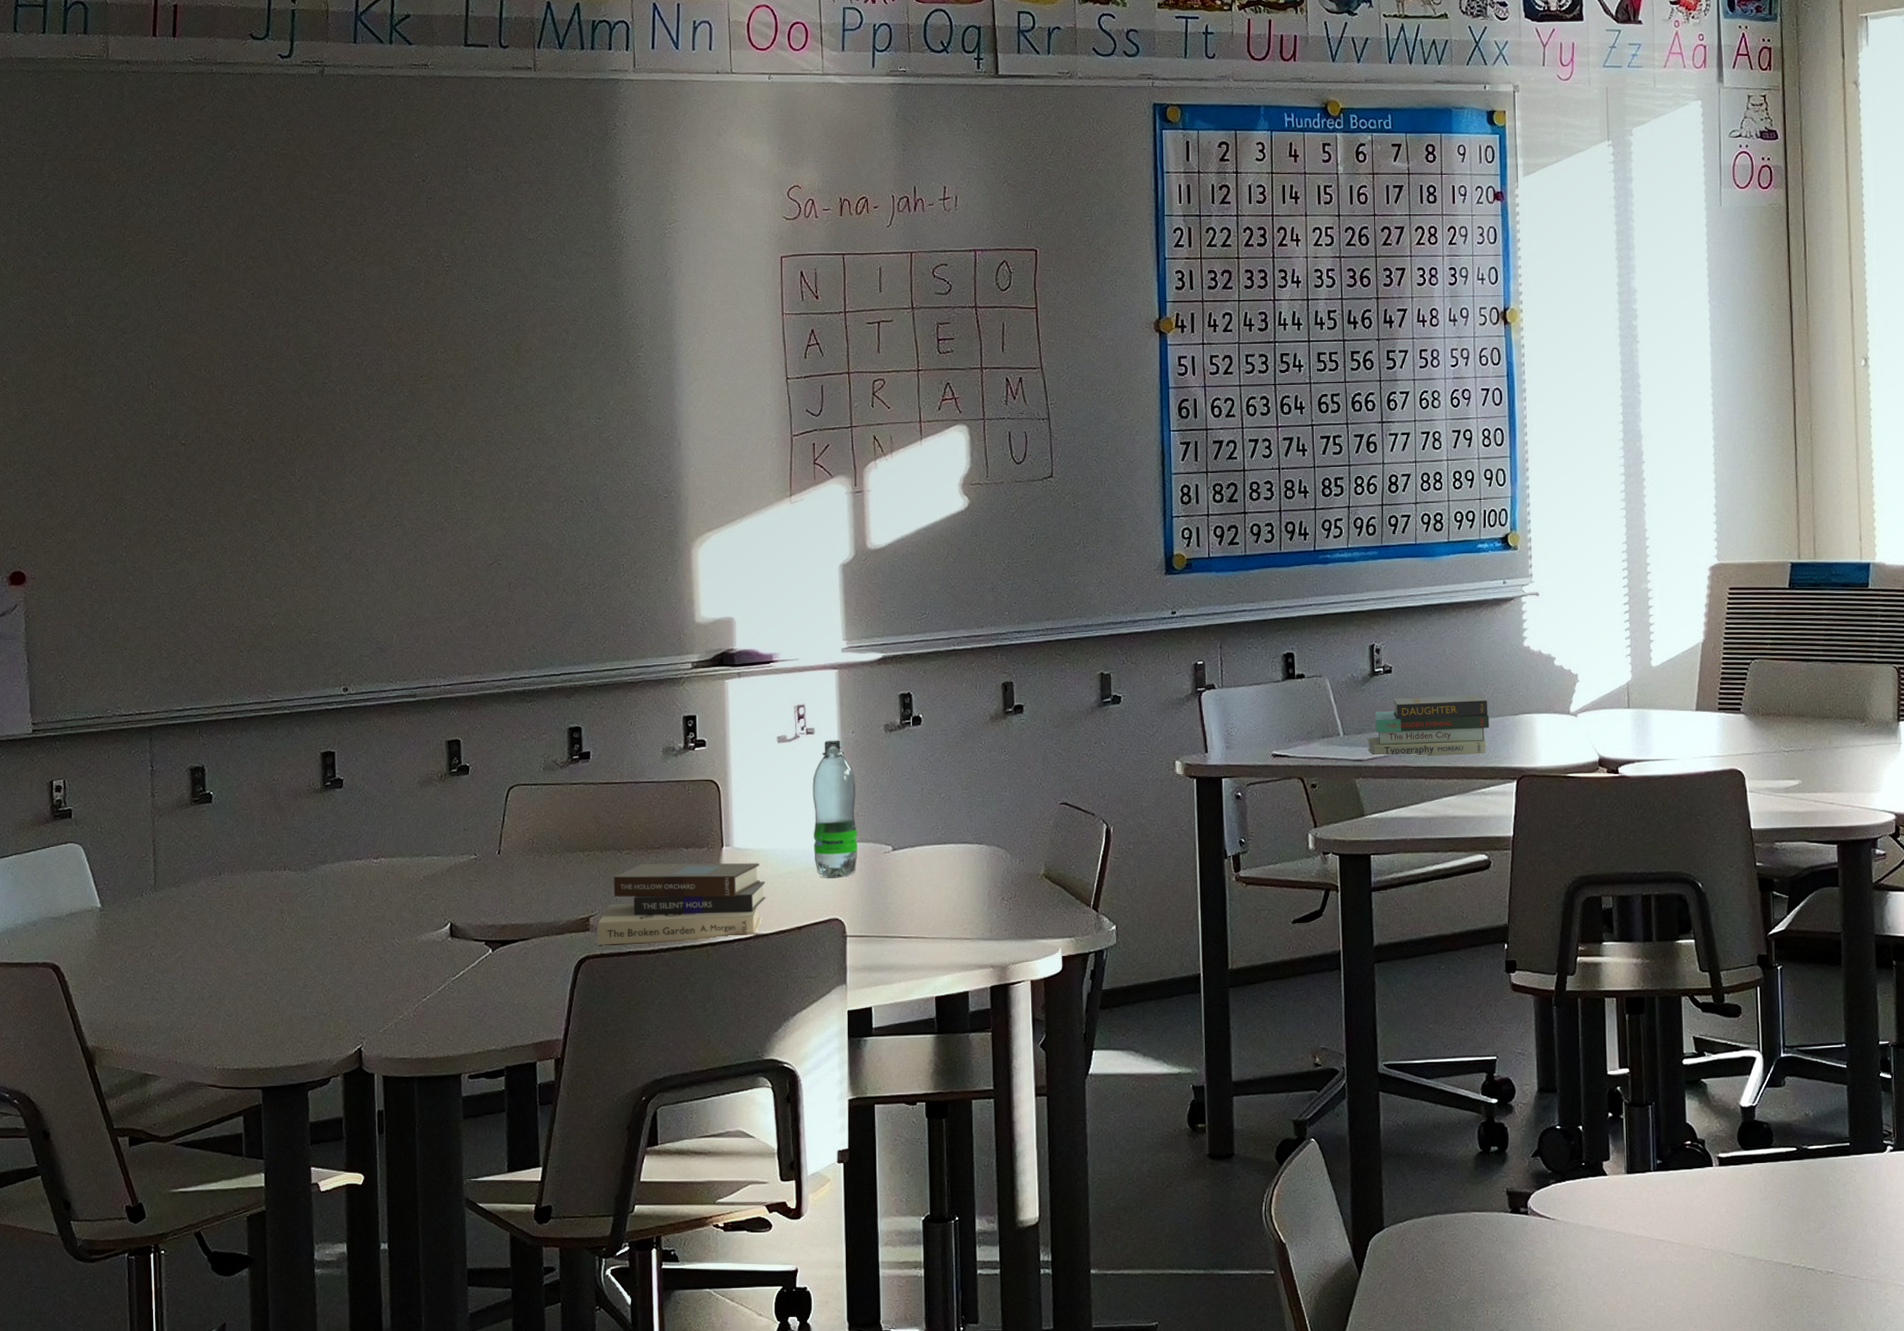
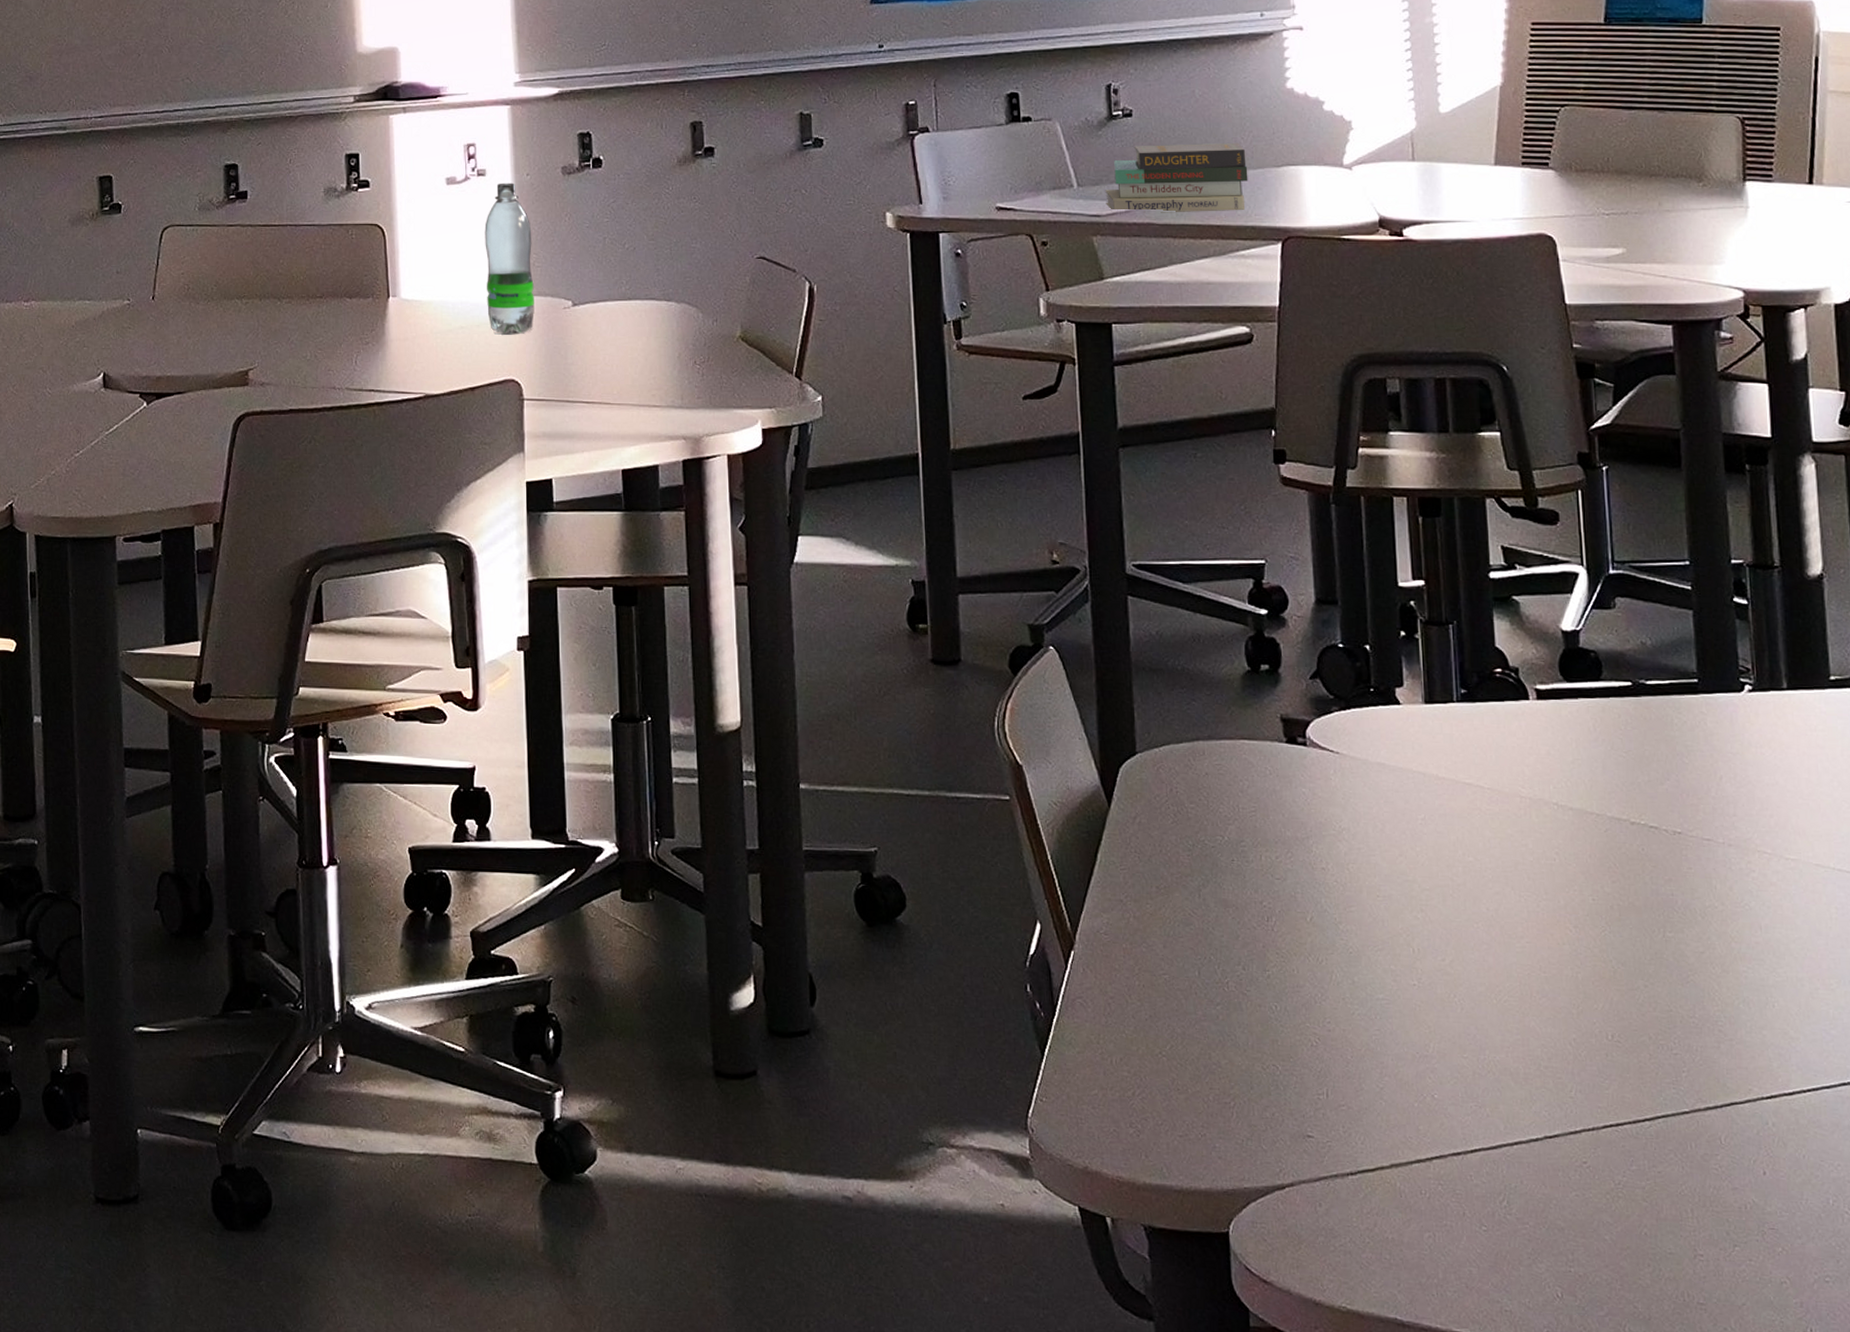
books: present [597,863,766,945] -> none [257,313,436,402]

